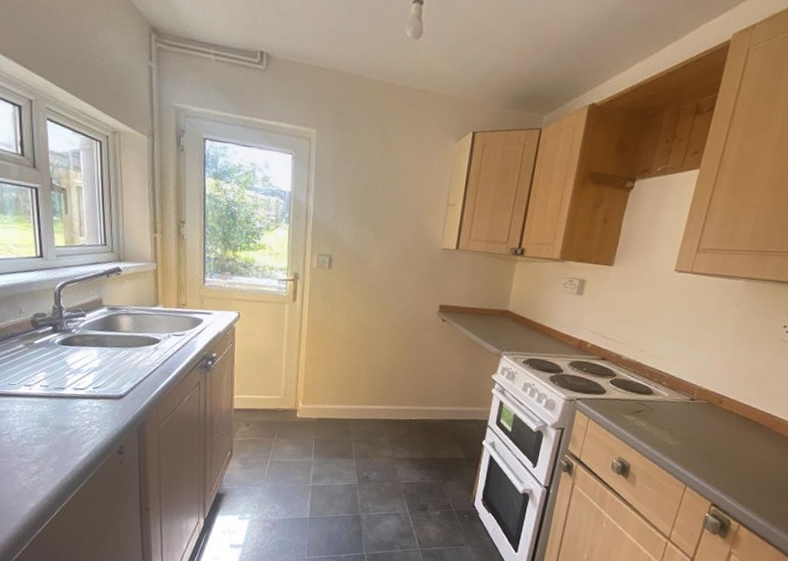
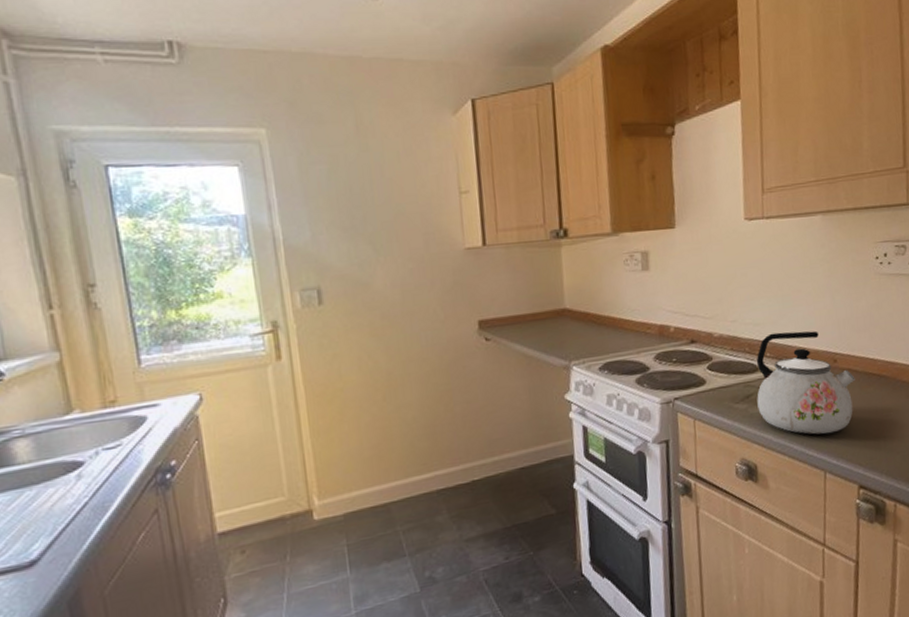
kettle: none [643,367,734,458] -> present [756,331,855,435]

